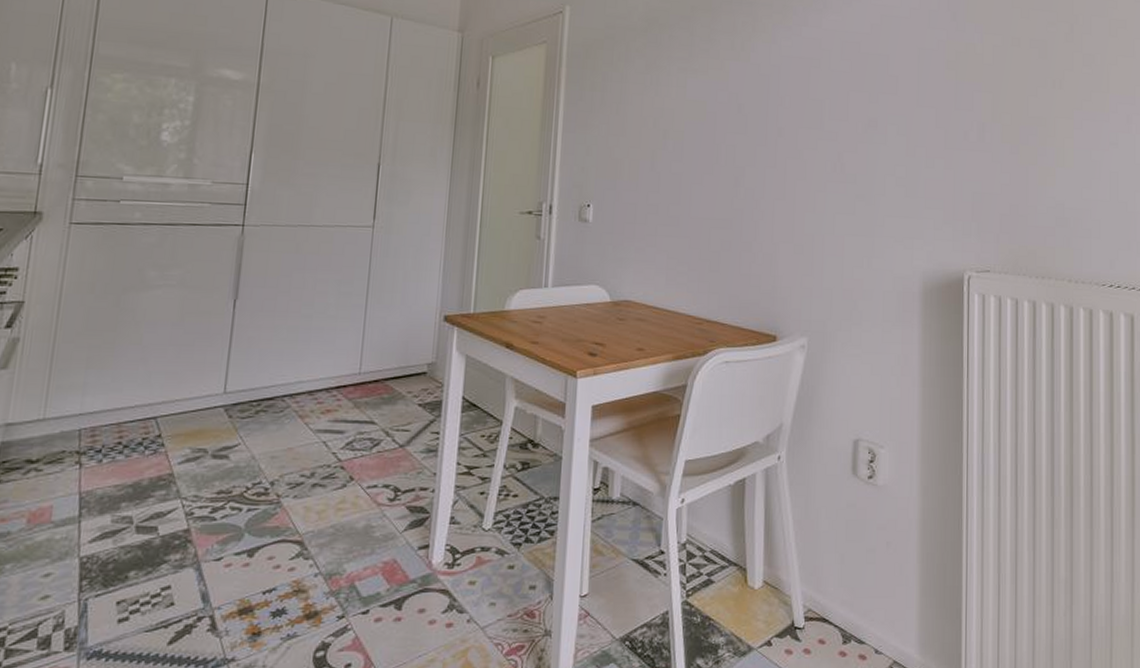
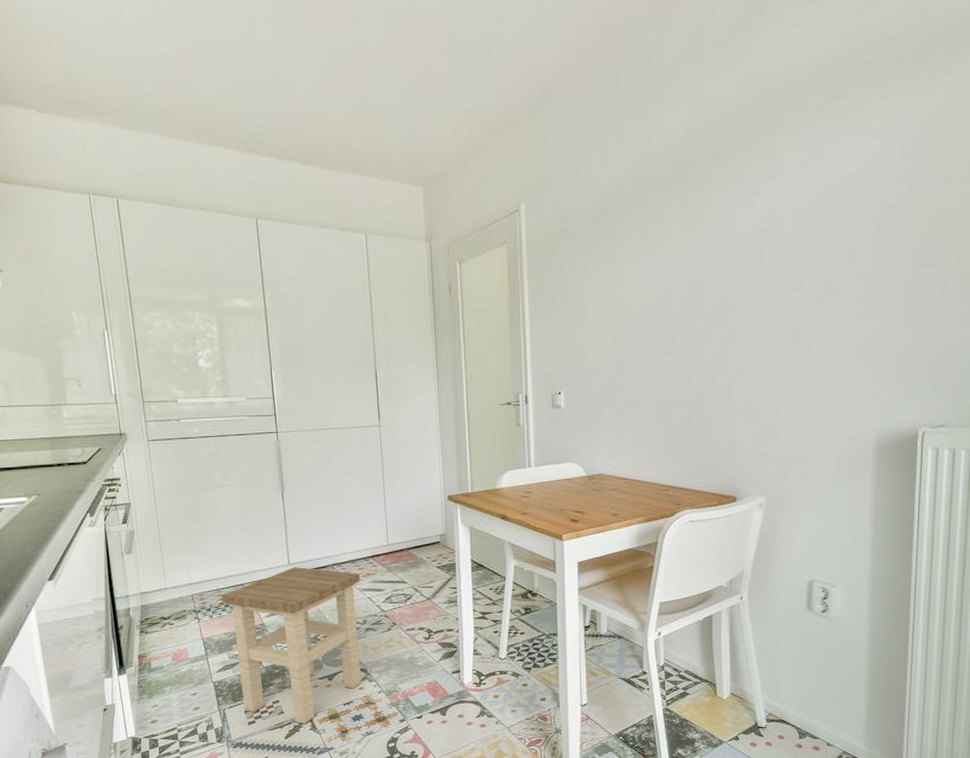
stool: none [116,397,318,623] -> present [221,567,361,725]

